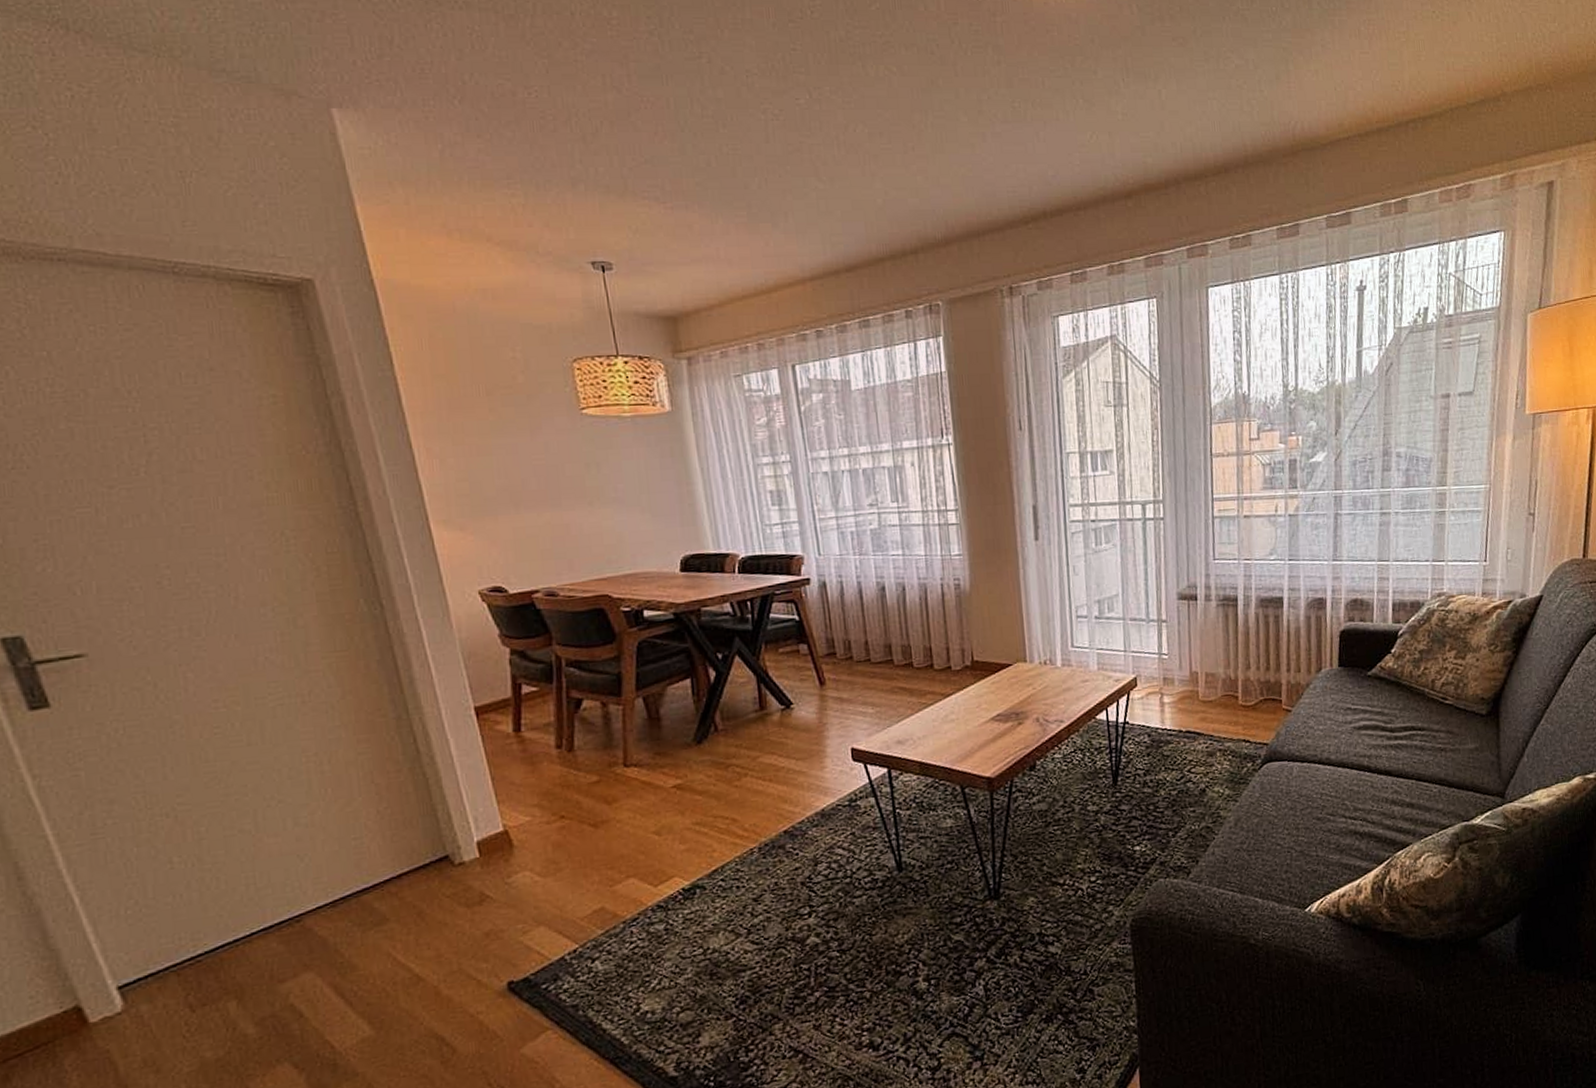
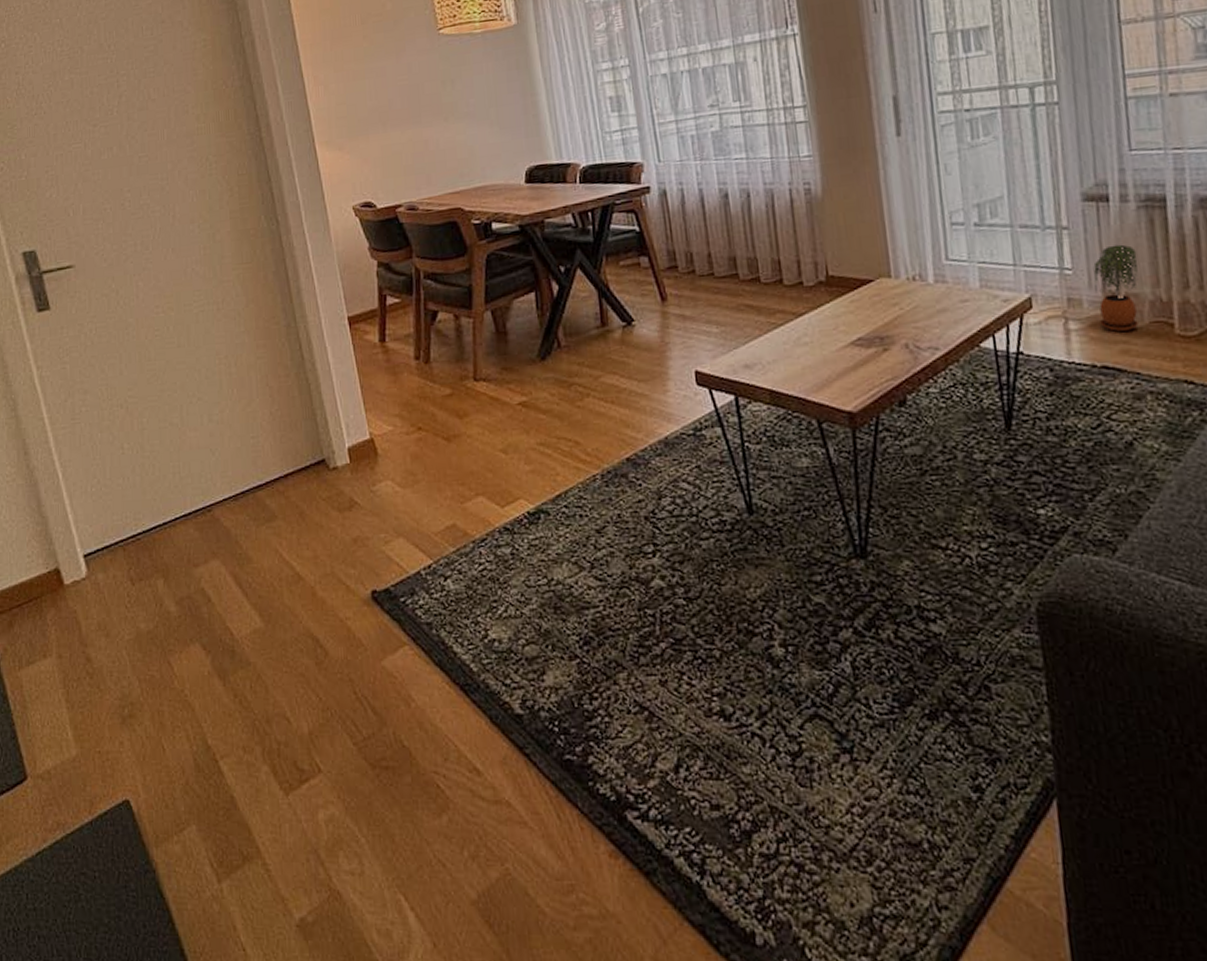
potted plant: none [1183,634,1216,704] -> present [1093,244,1139,331]

